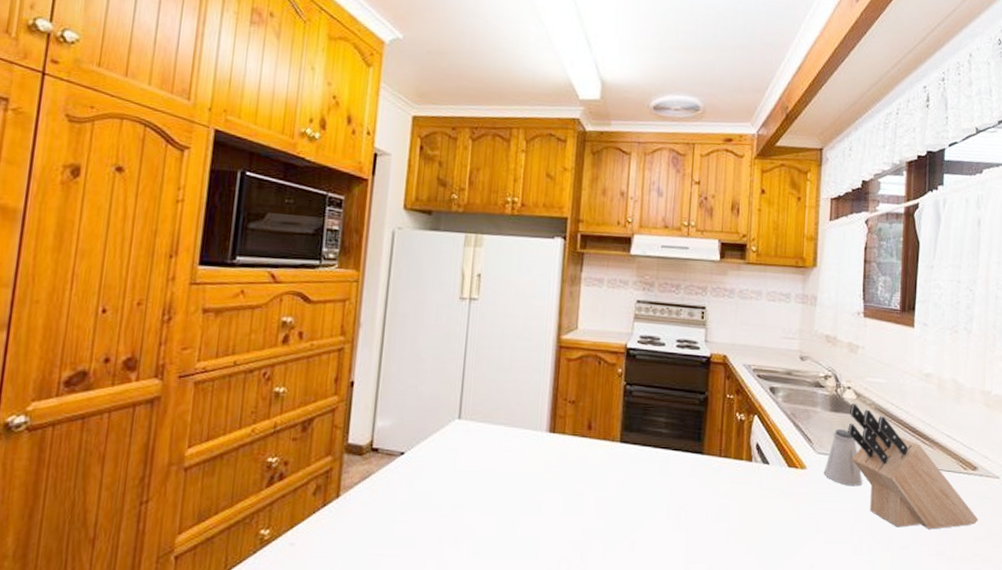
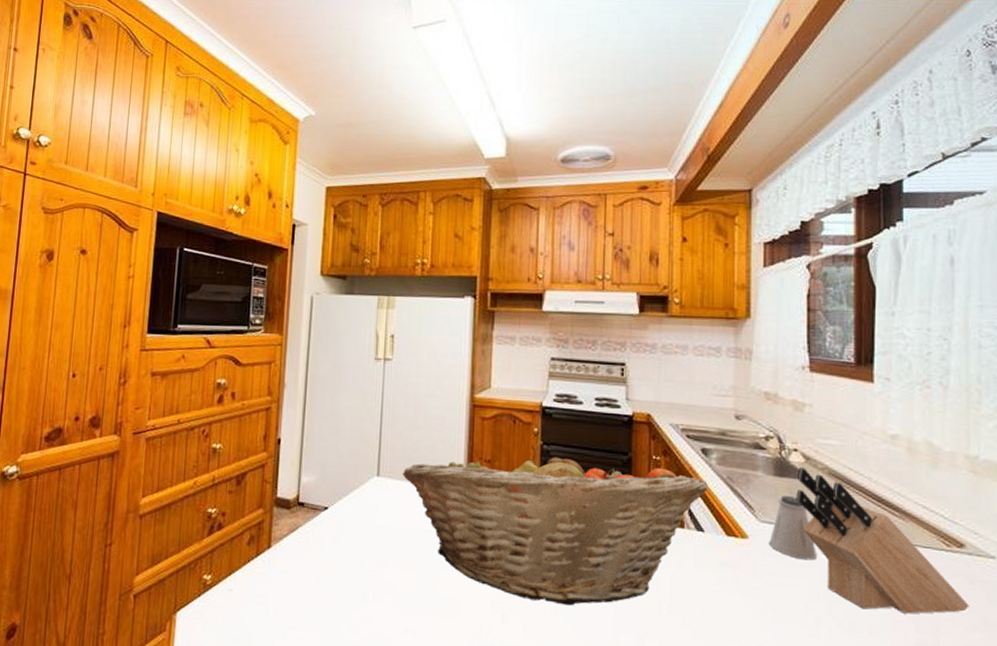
fruit basket: none [485,386,774,540] -> present [403,446,708,606]

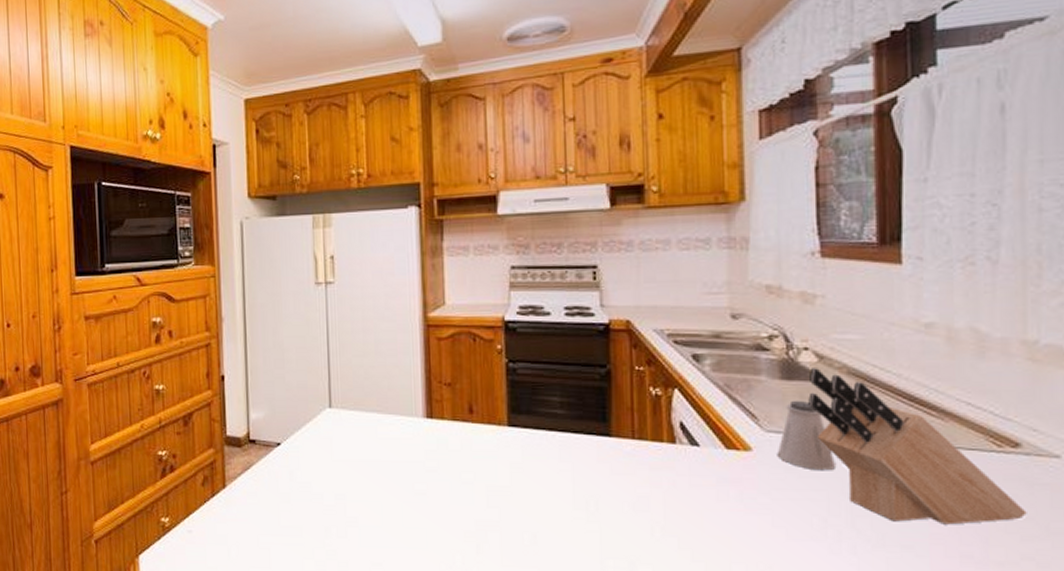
fruit basket: present [403,446,708,606] -> none [356,365,702,532]

